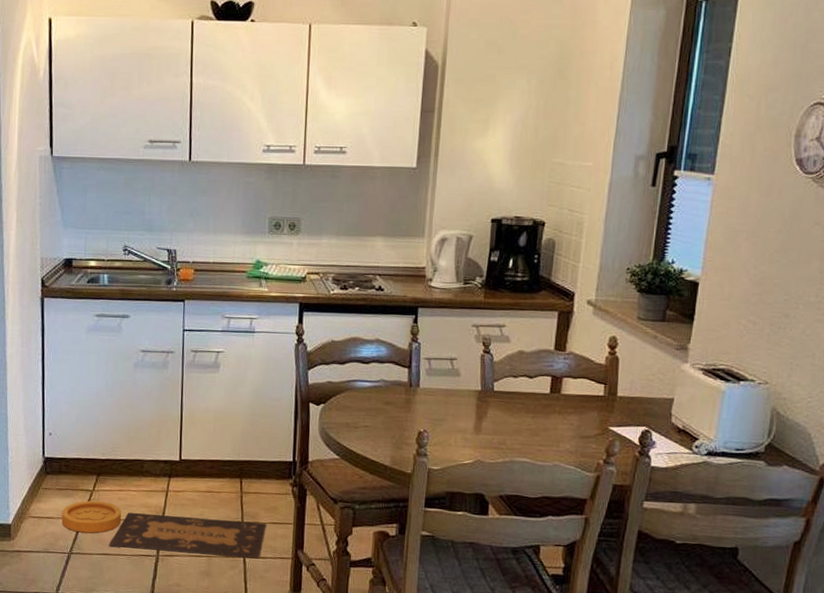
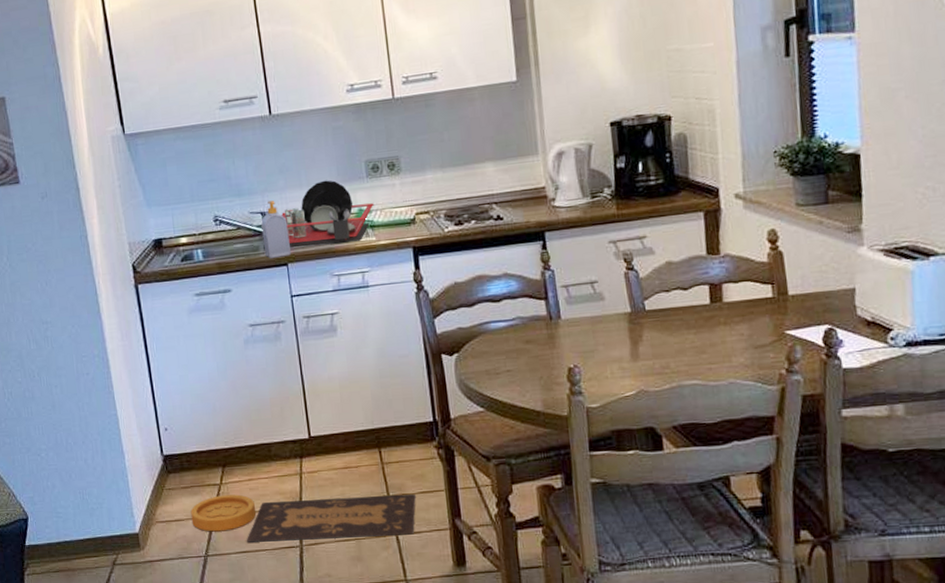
soap bottle: none [165,240,190,294] -> present [261,200,292,259]
dish rack: none [186,229,272,290] -> present [281,180,374,248]

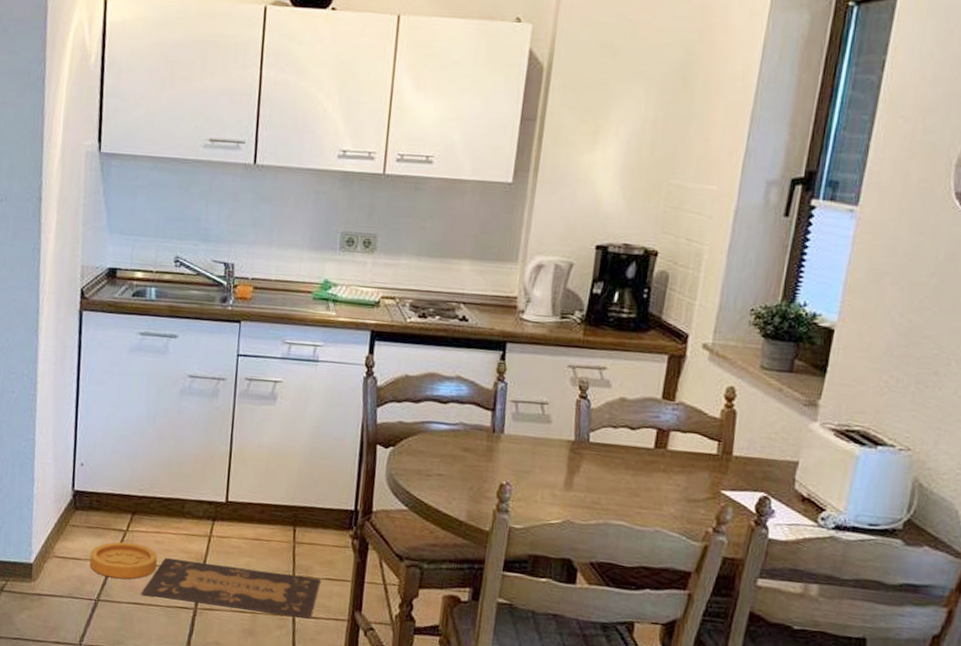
soap bottle: present [261,200,292,259] -> none [220,253,250,314]
dish rack: present [281,180,374,248] -> none [245,243,342,313]

